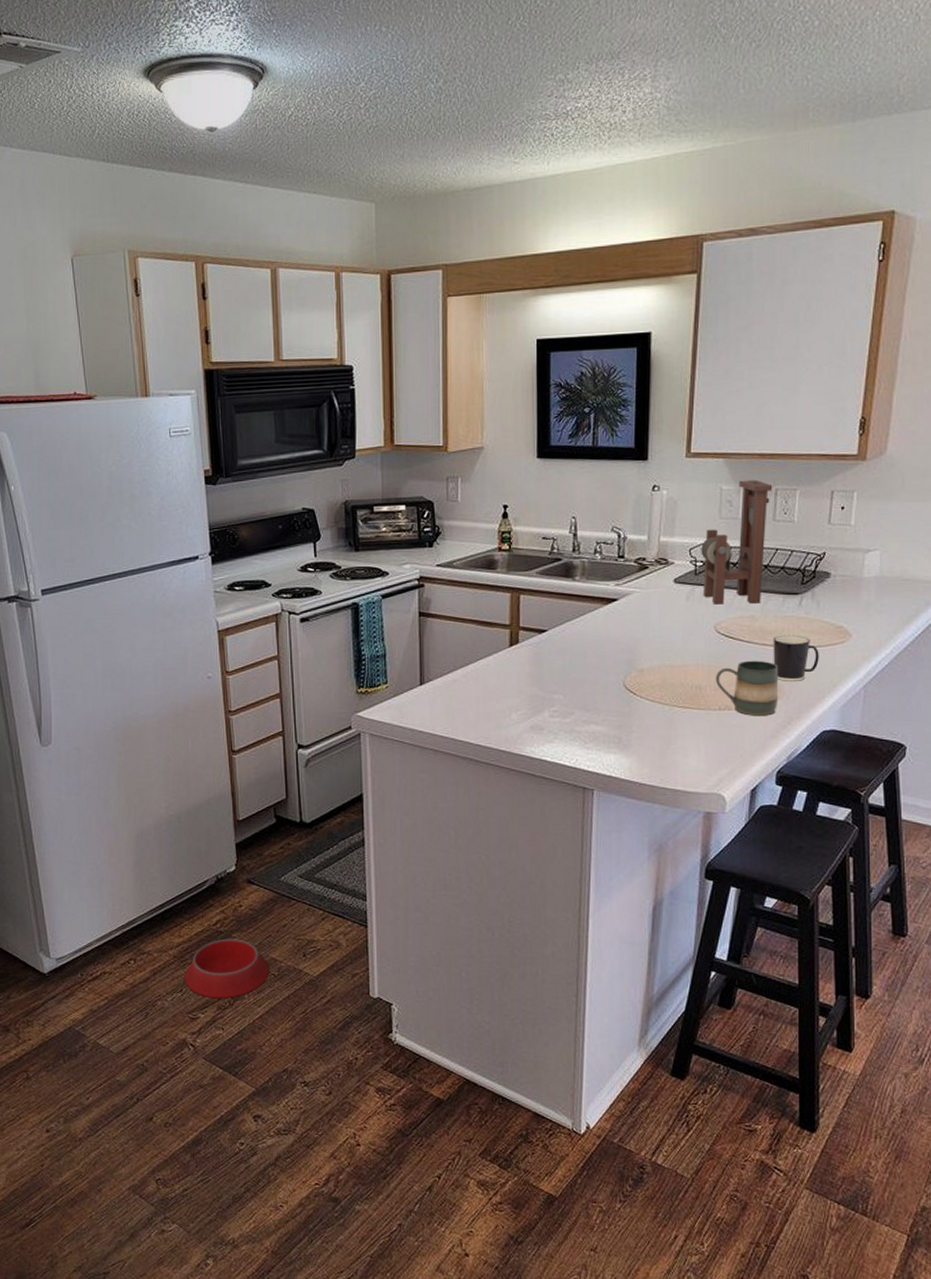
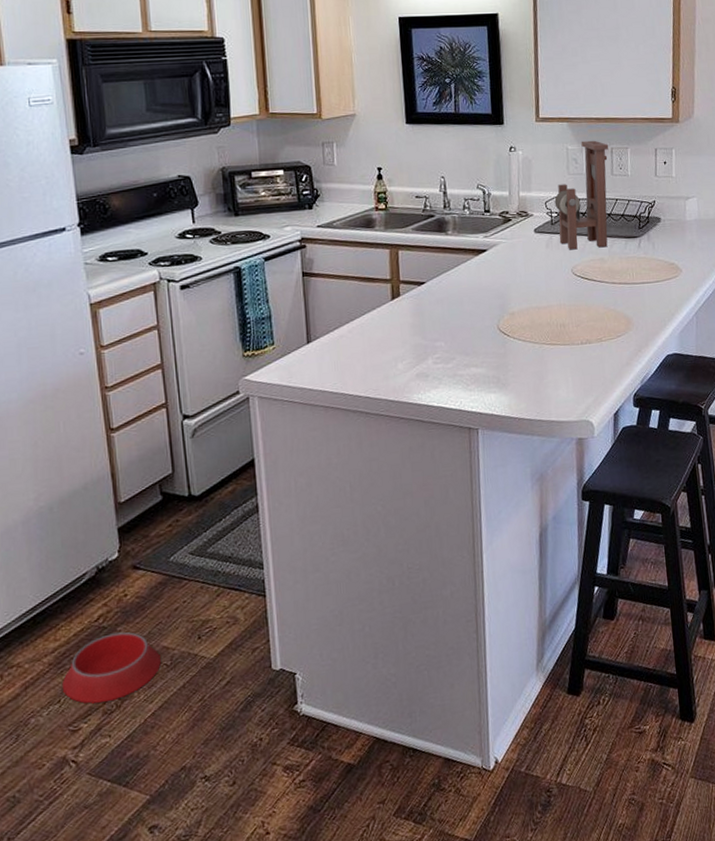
mug: present [715,660,779,716] -> none [575,297,630,348]
mug: present [773,635,819,681] -> none [620,273,659,314]

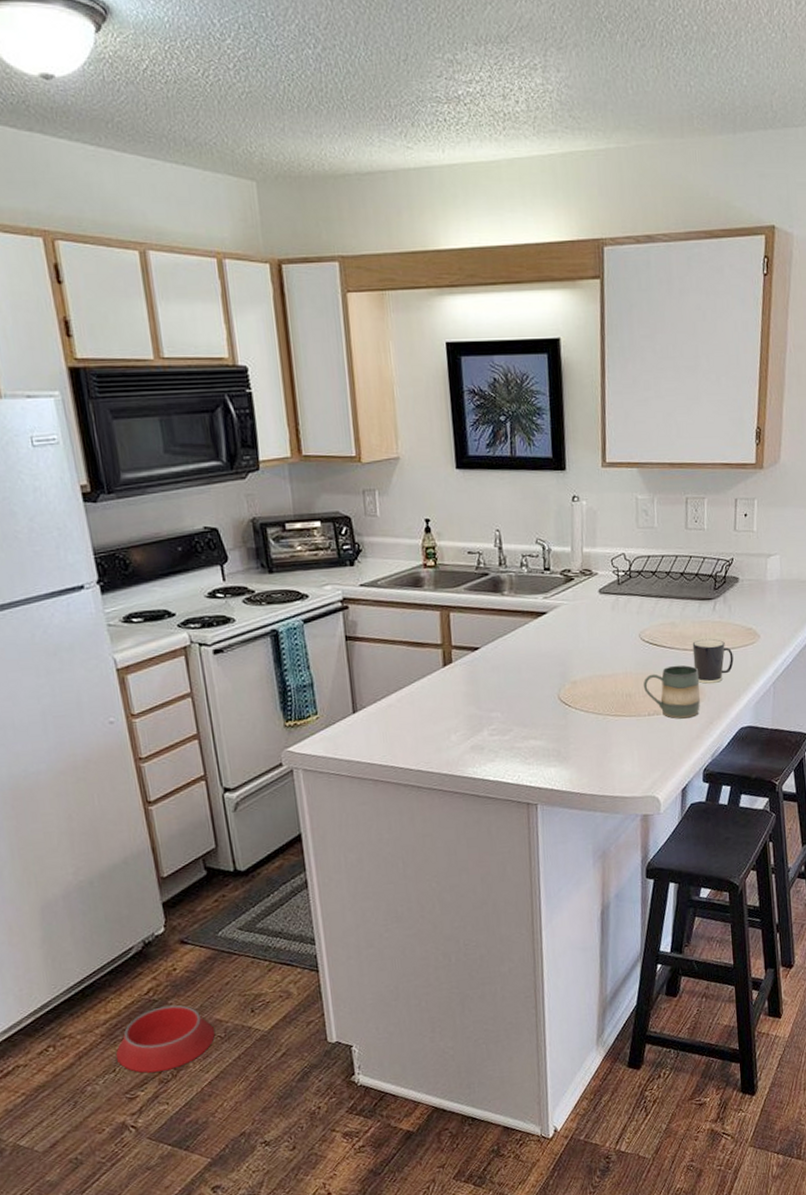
paper towel holder: present [554,140,609,250] -> none [621,488,684,613]
mug: none [575,297,630,348] -> present [643,665,701,719]
mug: none [620,273,659,314] -> present [692,638,734,684]

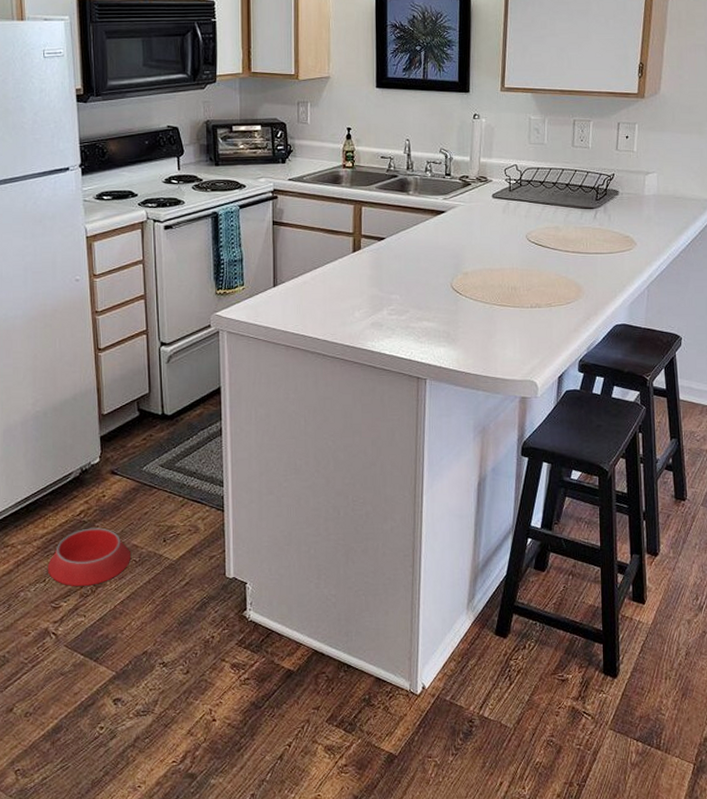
mug: present [643,665,701,719] -> none [527,264,580,313]
mug: present [692,638,734,684] -> none [574,243,611,283]

